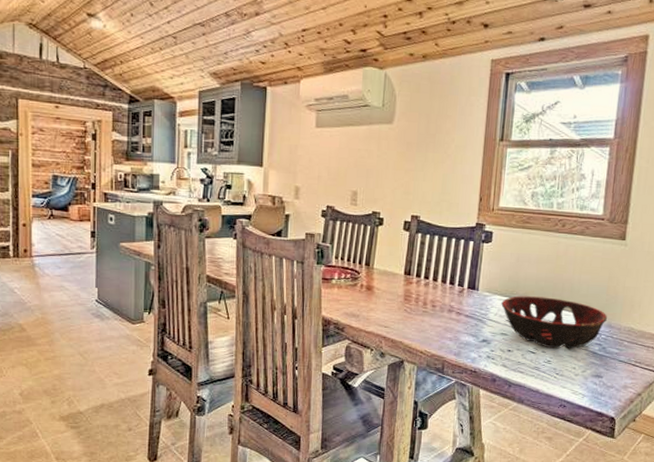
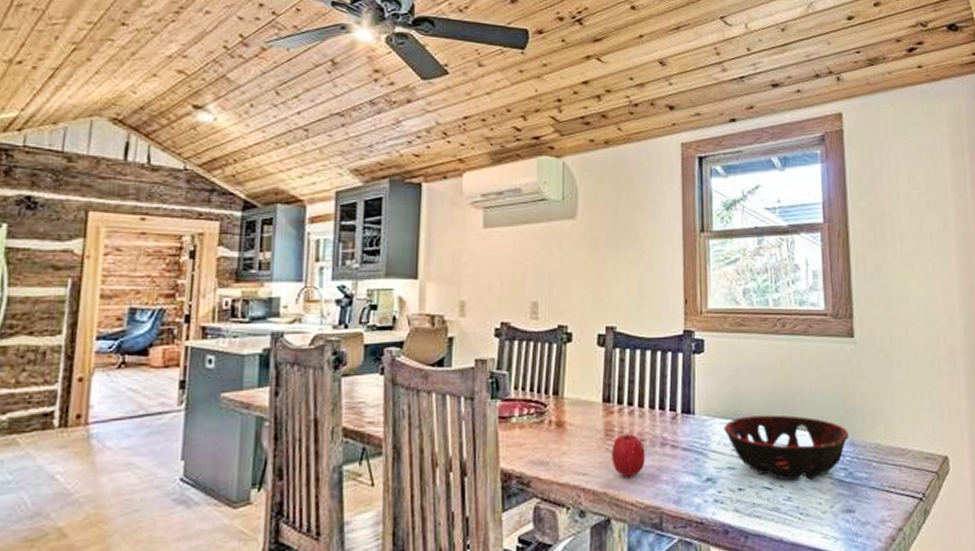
fruit: none [408,299,435,333] -> present [612,432,645,478]

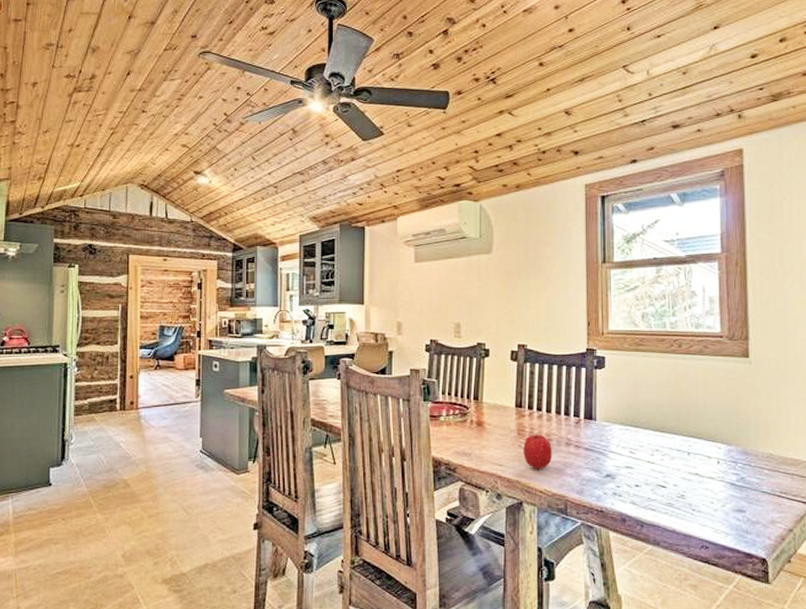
decorative bowl: present [724,415,848,481] -> none [622,424,741,481]

